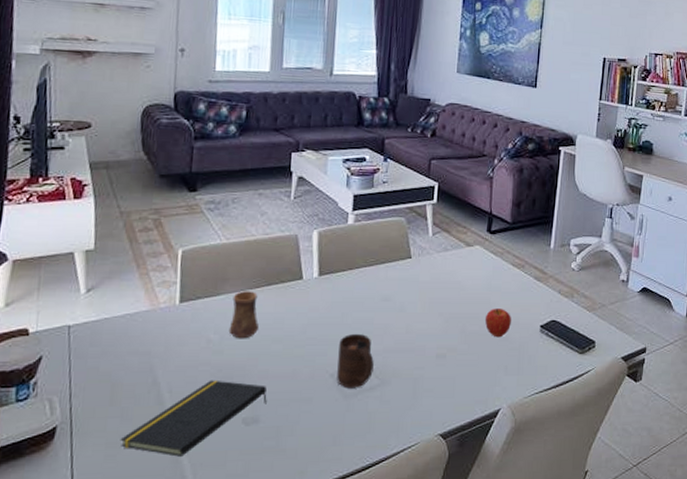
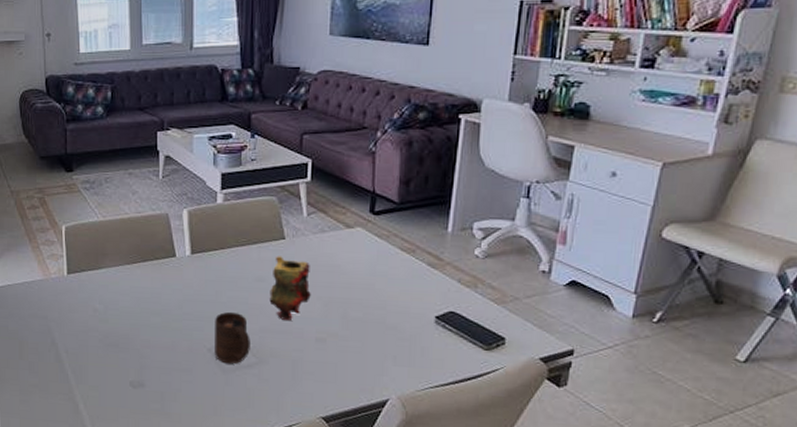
notepad: present [120,380,267,457] -> none [30,344,150,408]
cup: present [228,291,260,339] -> none [111,266,139,310]
teapot: none [394,275,434,338] -> present [269,256,311,320]
fruit: present [484,309,511,338] -> none [369,295,400,326]

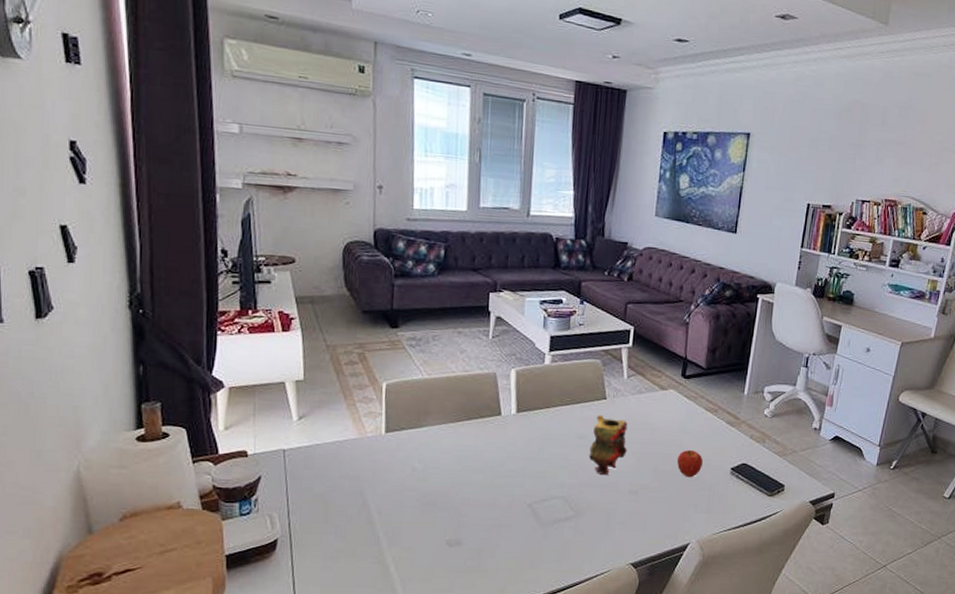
cup: present [214,311,250,364] -> none [534,467,569,518]
fruit: none [369,295,400,326] -> present [676,450,703,478]

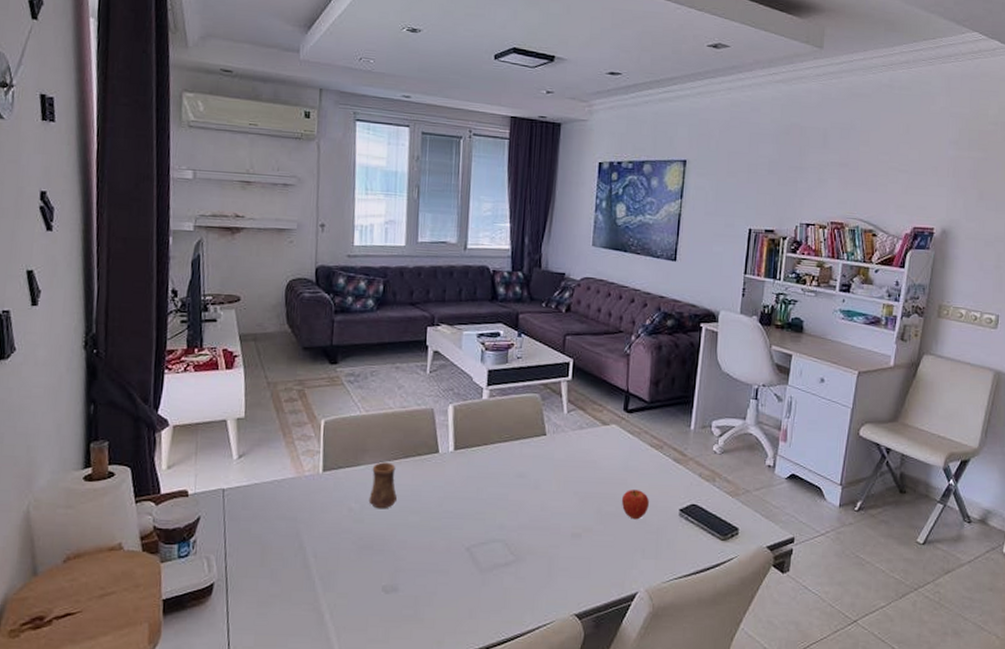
cup: none [432,424,461,469] -> present [368,462,398,509]
teapot: present [589,415,628,475] -> none [529,452,569,516]

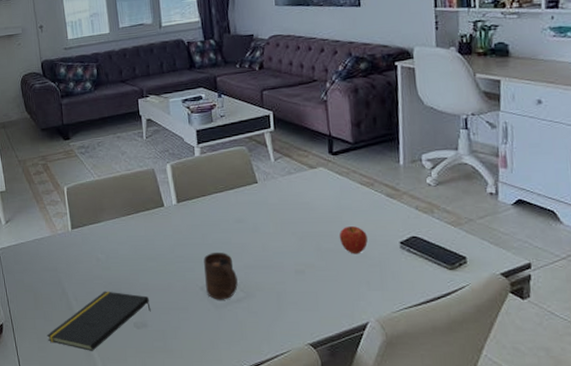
notepad: none [270,547,405,619] -> present [46,291,151,351]
cup: present [368,462,398,509] -> none [110,218,135,258]
cup: none [472,508,509,563] -> present [204,252,238,300]

